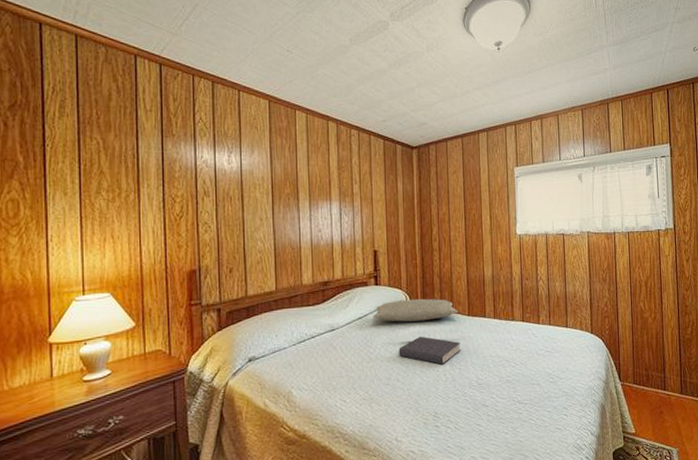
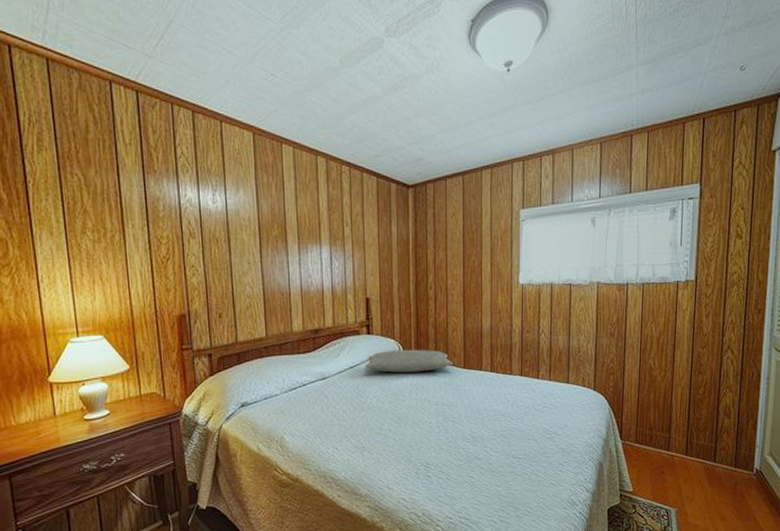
book: present [399,336,460,364] -> none [391,387,454,416]

